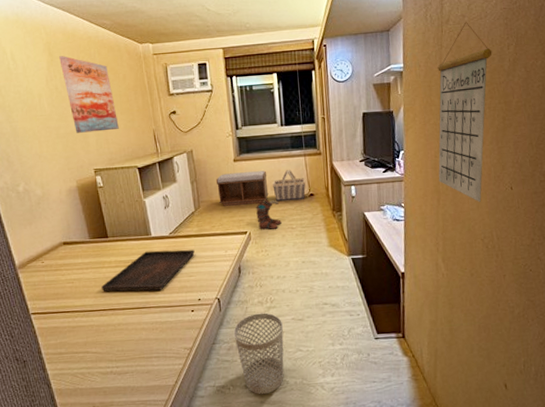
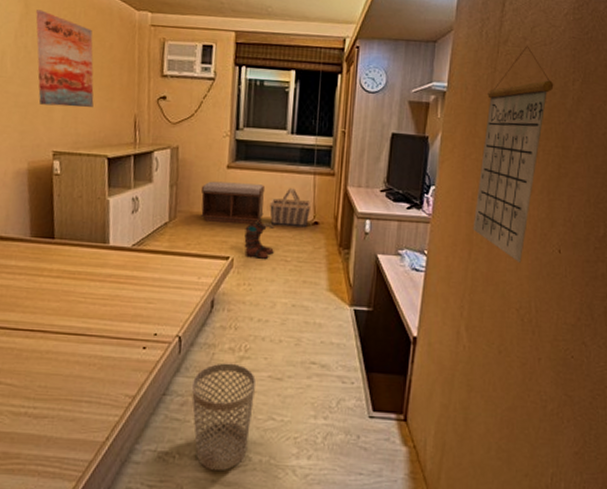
serving tray: present [101,249,195,292] -> none [33,263,160,316]

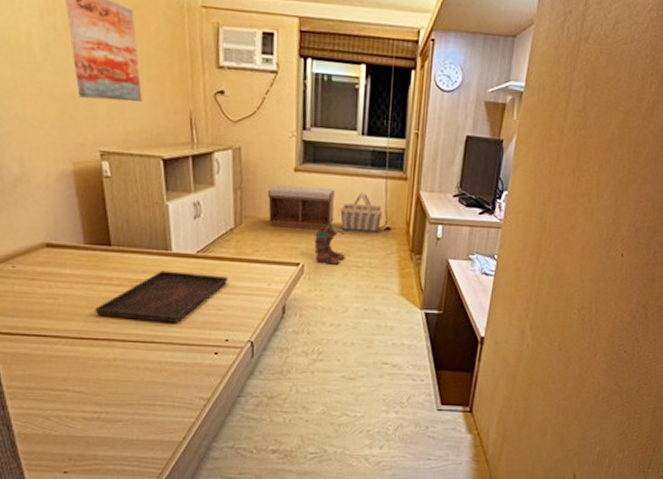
serving tray: none [33,263,160,316] -> present [95,270,228,323]
wastebasket: present [191,362,256,472] -> none [266,365,329,463]
calendar: present [472,46,554,263] -> none [542,44,632,266]

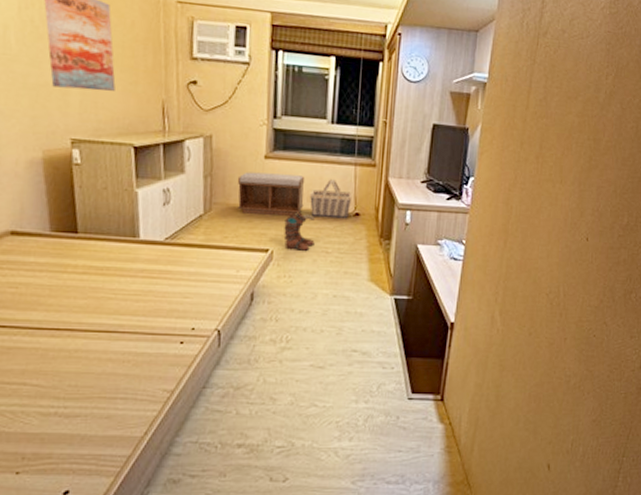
serving tray: present [95,270,228,323] -> none [58,258,196,311]

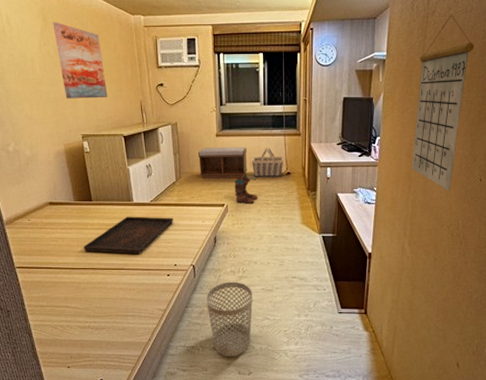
serving tray: none [58,258,196,311] -> present [83,216,174,254]
wastebasket: none [232,354,297,458] -> present [206,281,253,357]
calendar: none [508,38,589,250] -> present [411,15,474,191]

